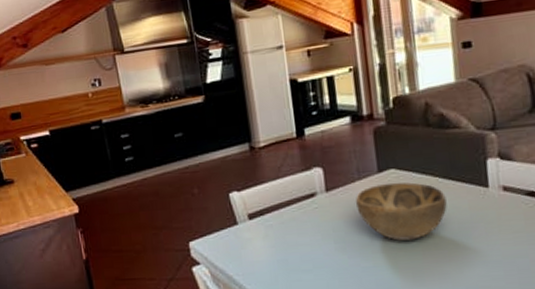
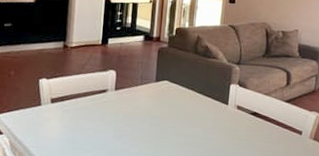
decorative bowl: present [355,182,447,241] -> none [134,91,199,136]

